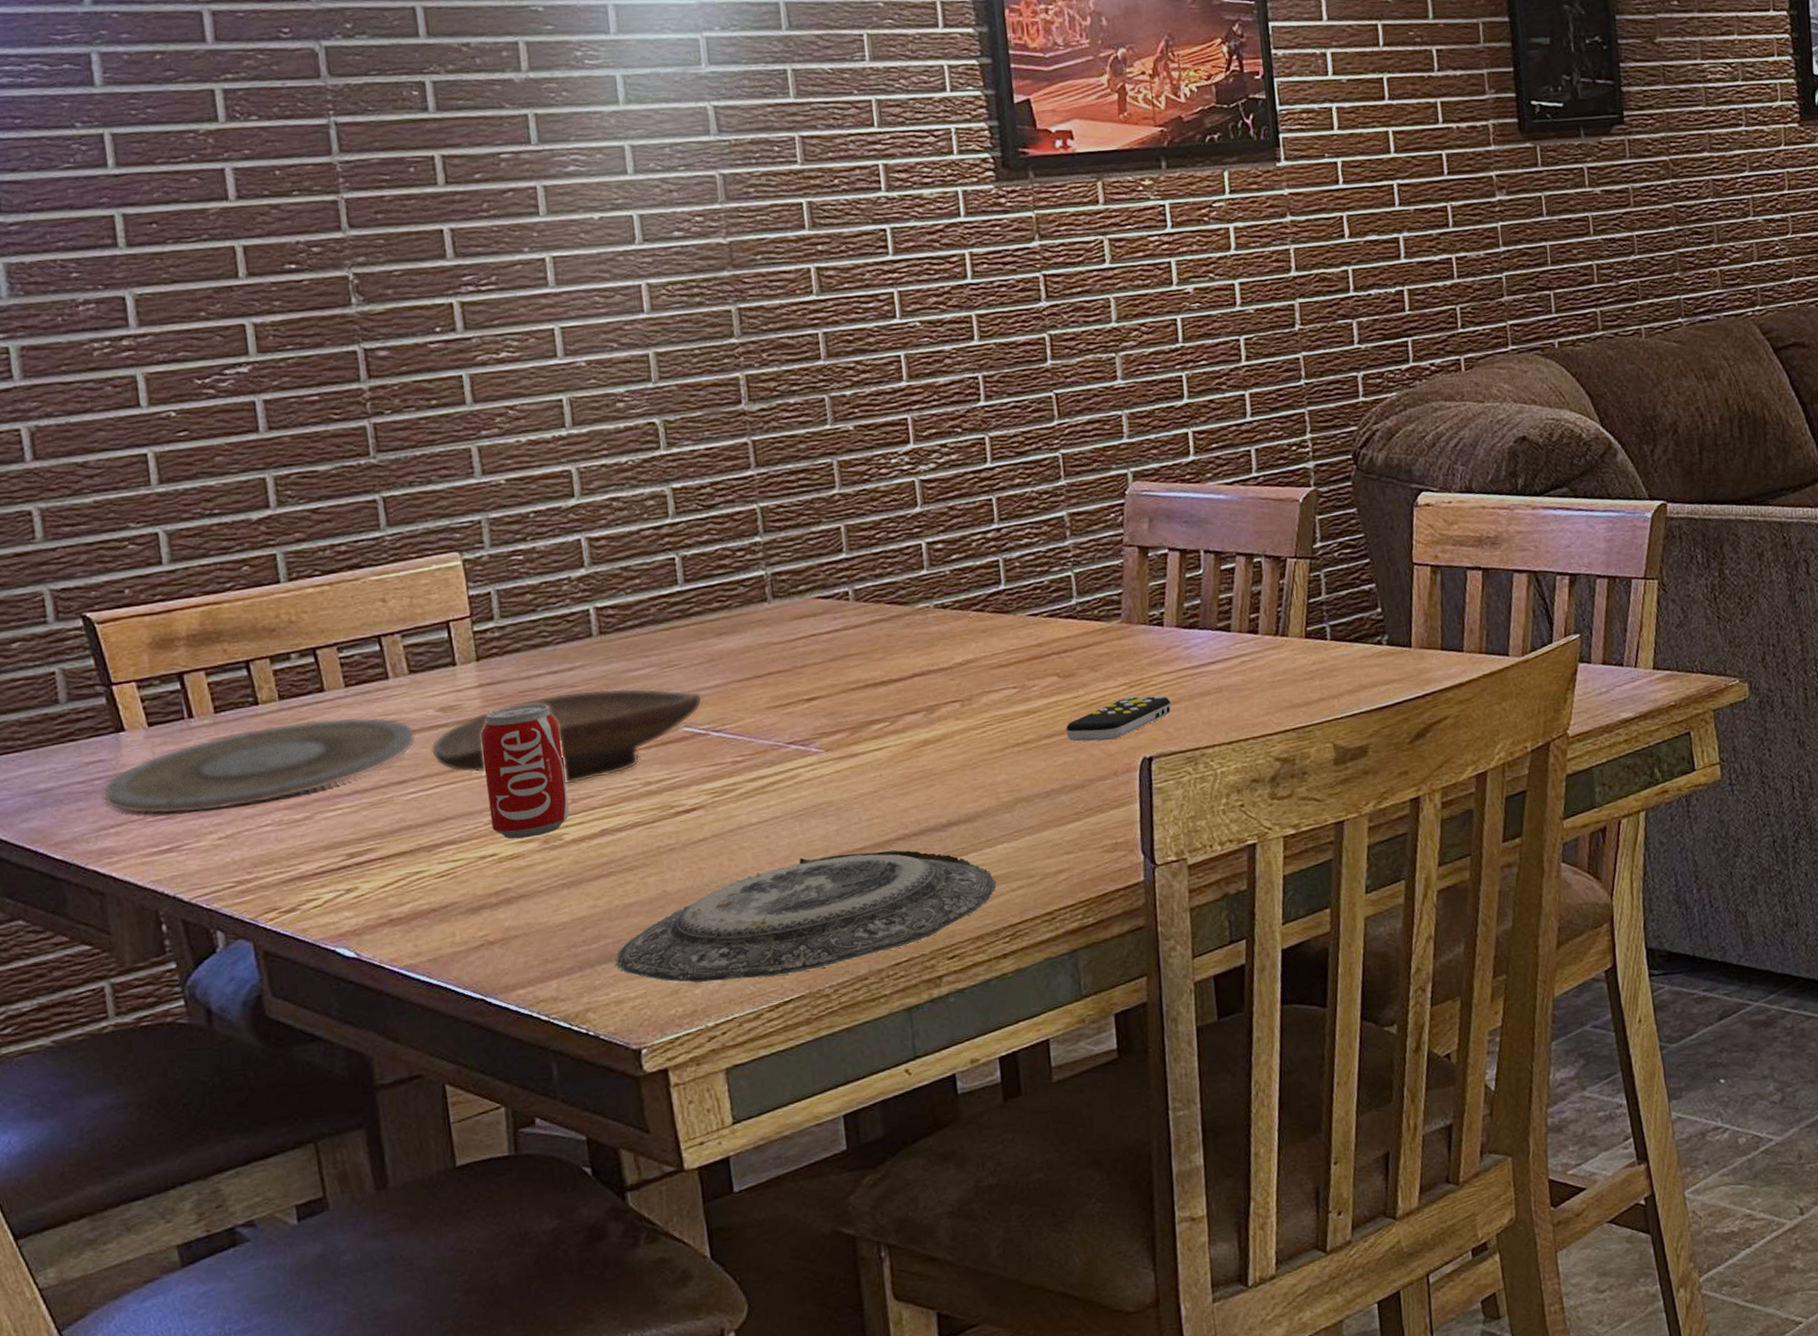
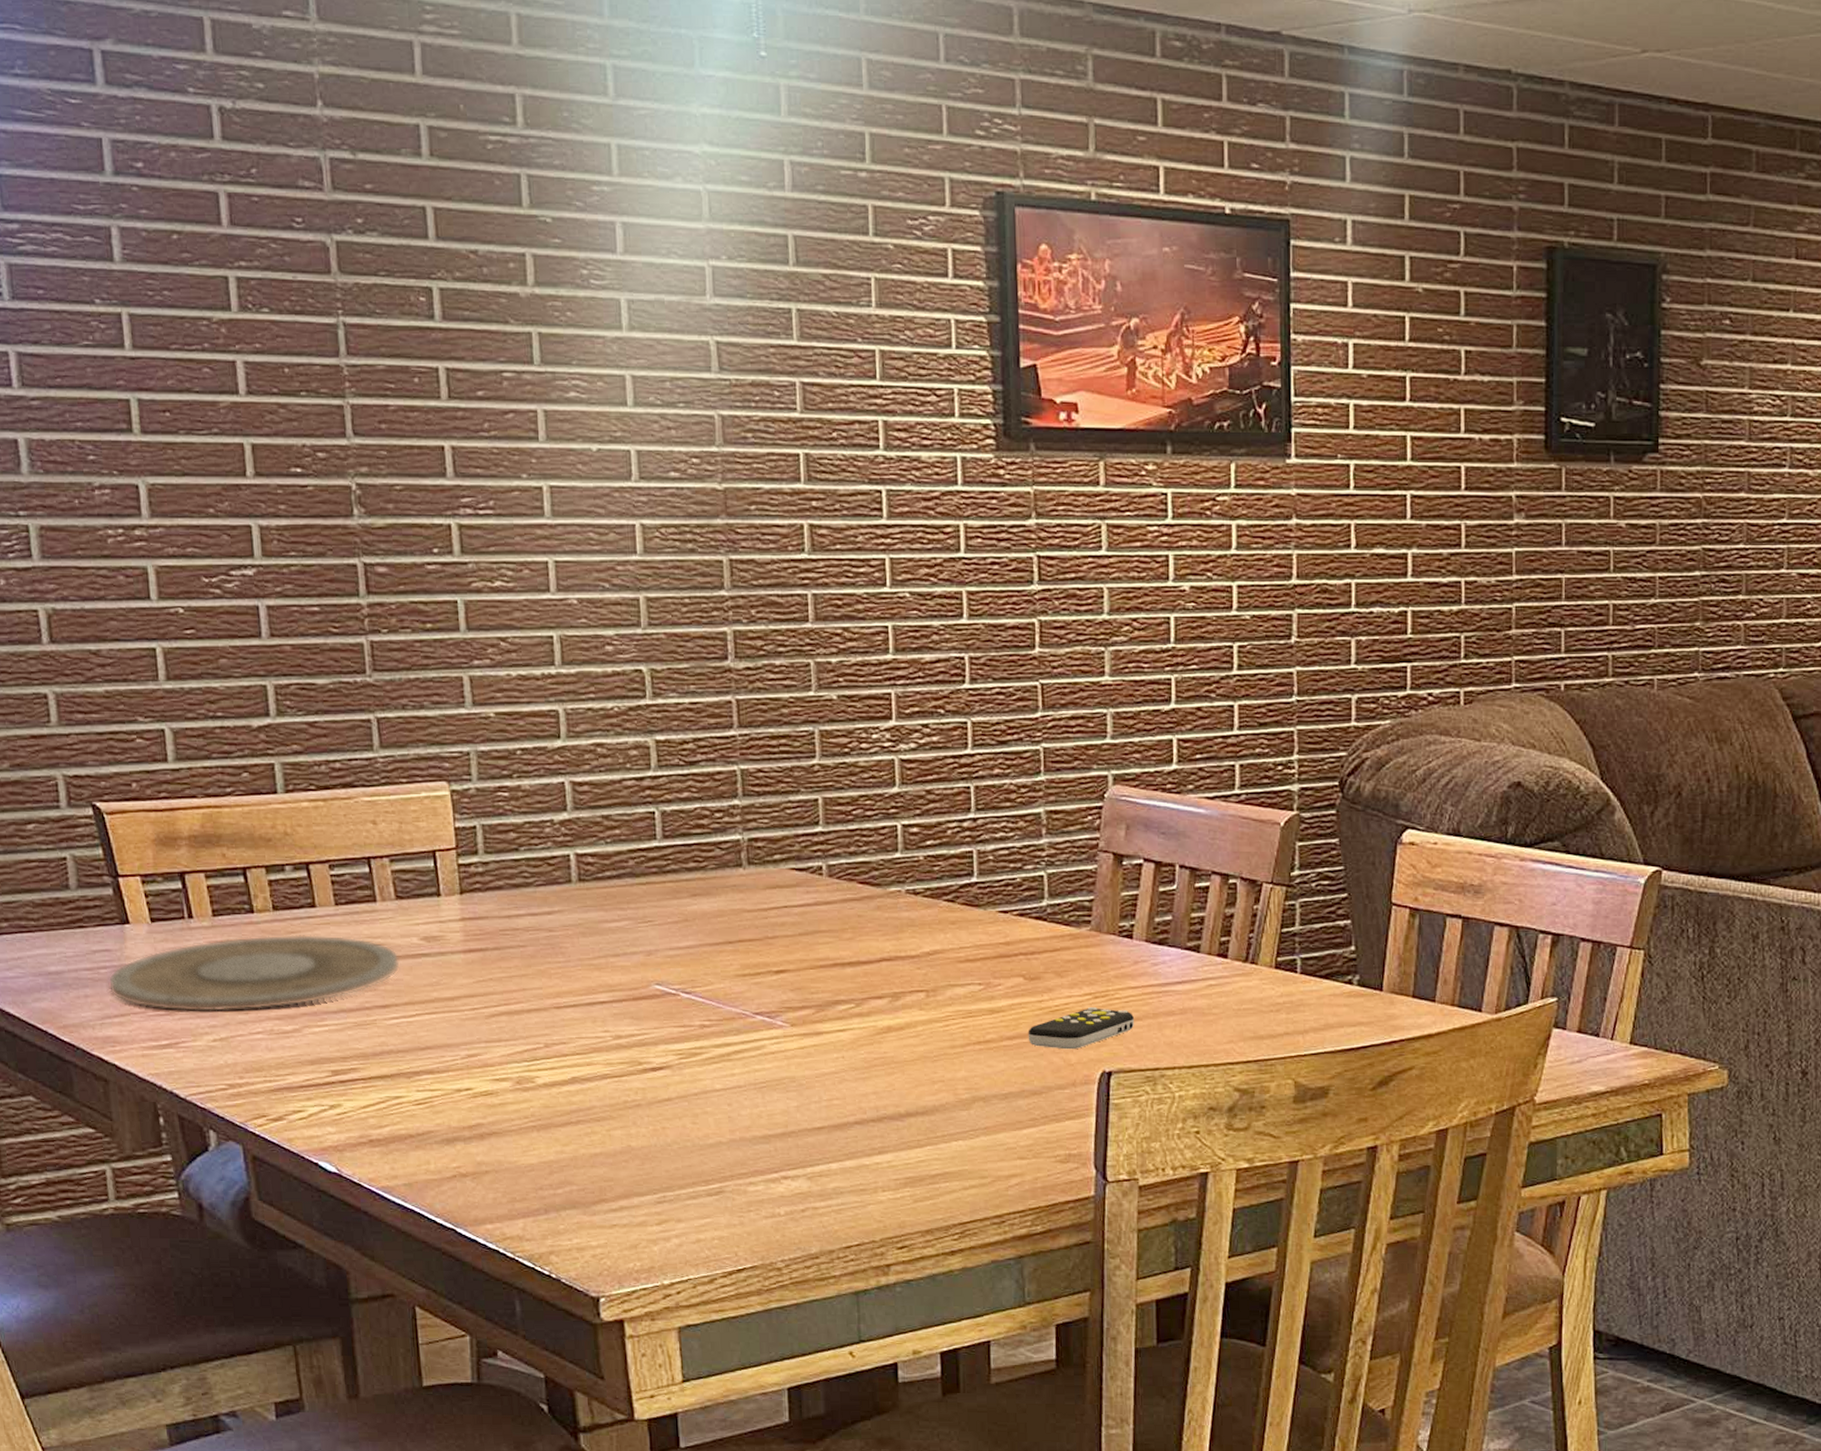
decorative bowl: present [430,688,703,786] -> none [413,936,675,1030]
beverage can: present [480,703,570,839] -> none [461,944,542,1076]
plate: present [613,849,997,983] -> none [577,1130,950,1244]

